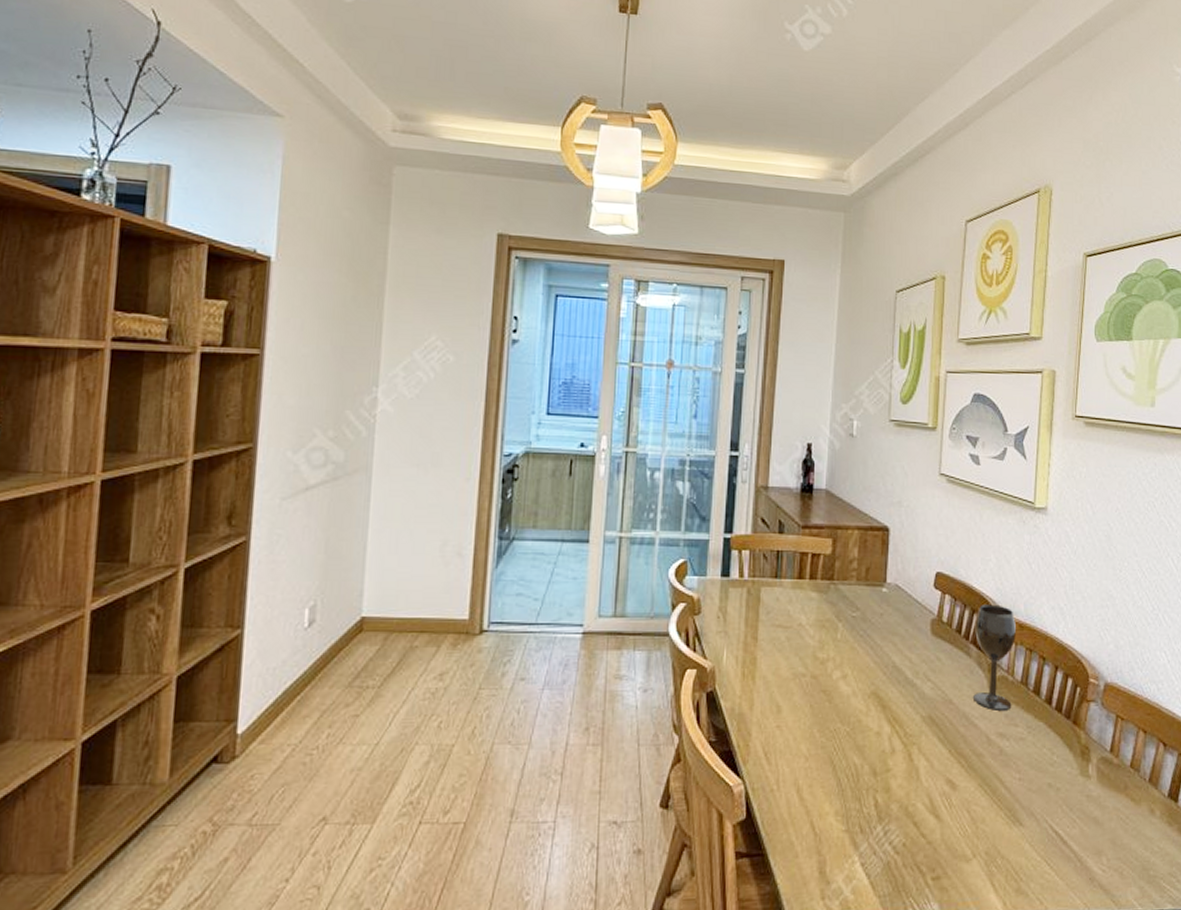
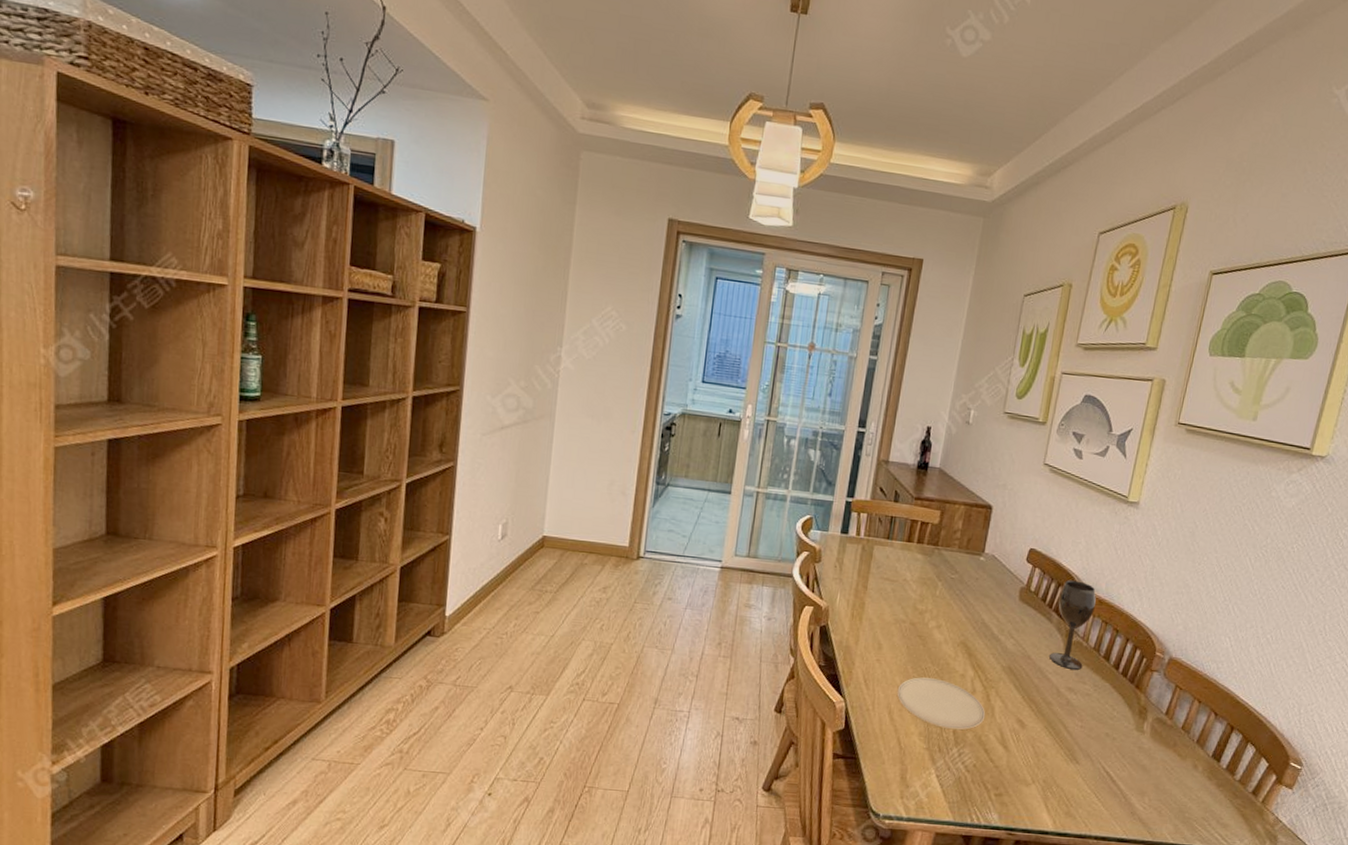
plate: none [804,741,910,803] -> present [897,677,986,731]

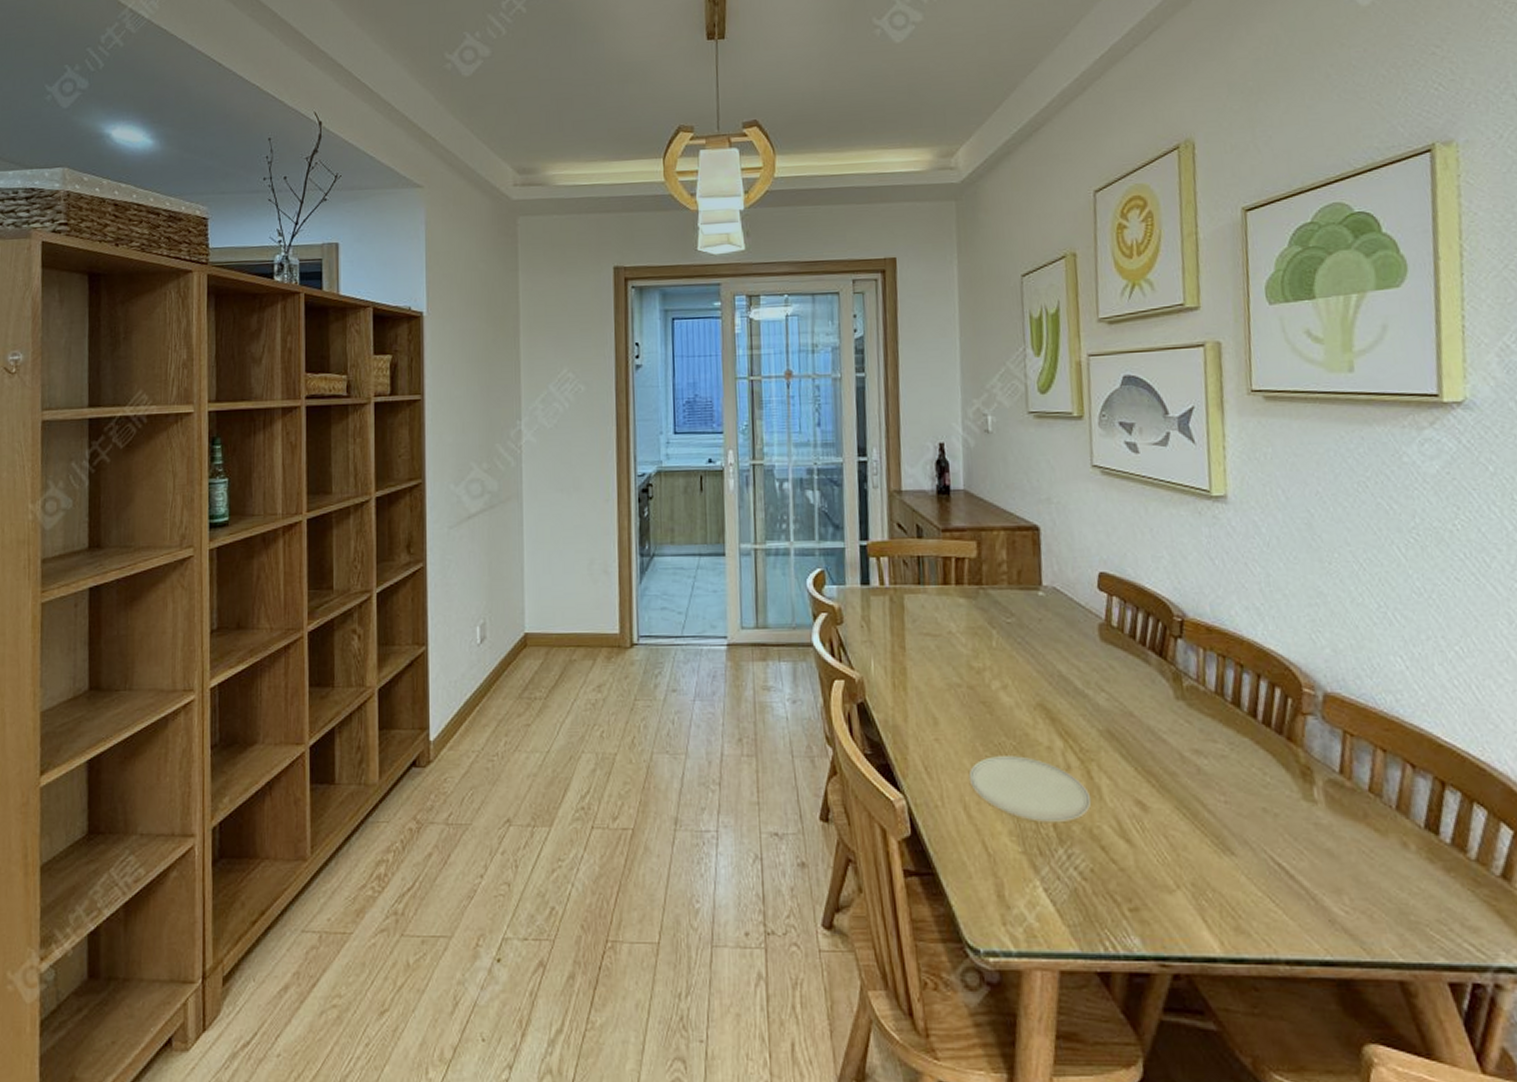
wine glass: present [1049,580,1096,670] -> none [1151,606,1207,724]

